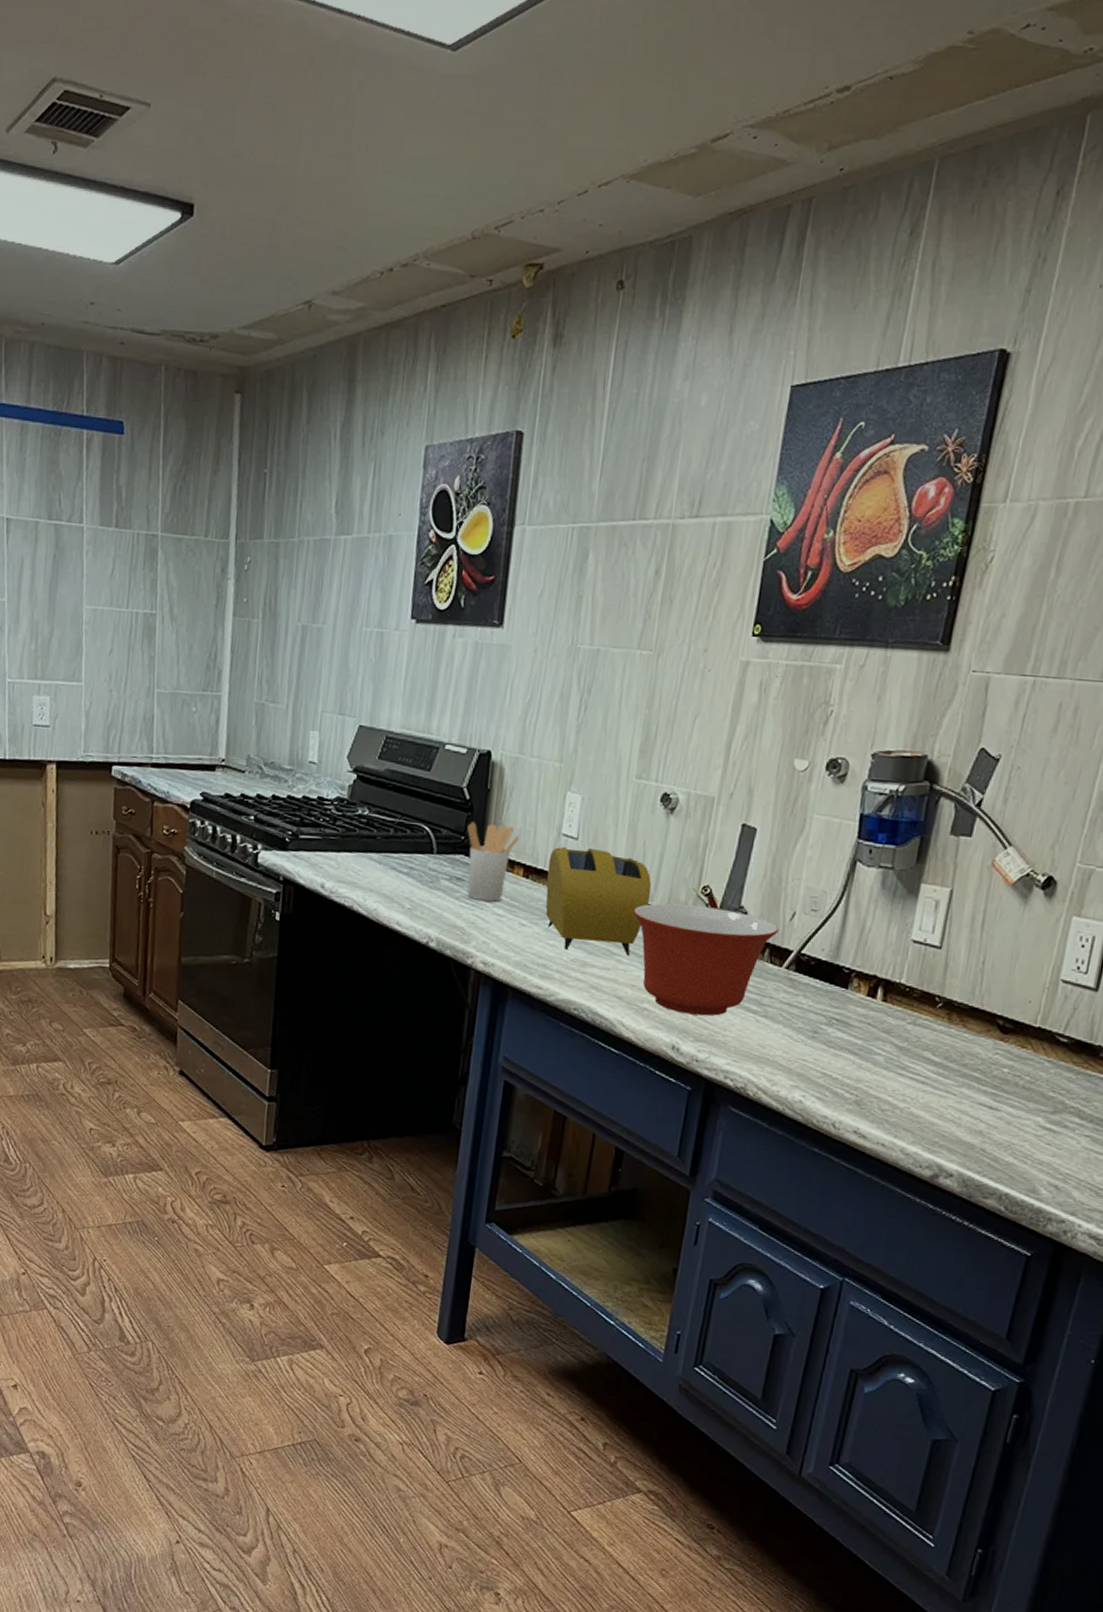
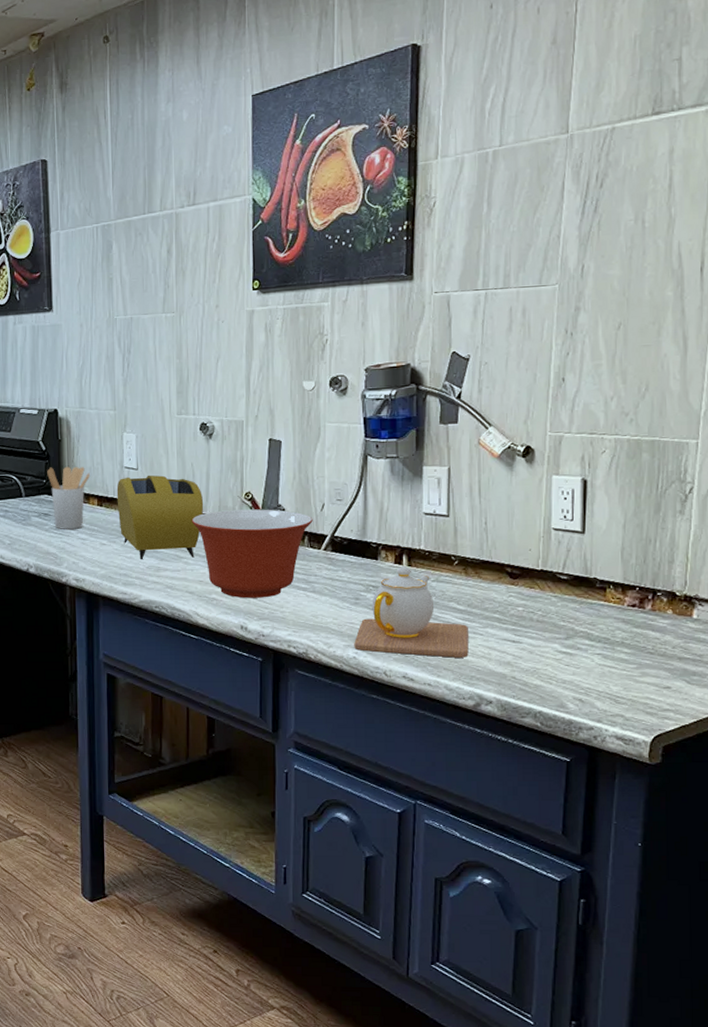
teapot: none [802,1000,941,1119] -> present [354,566,469,658]

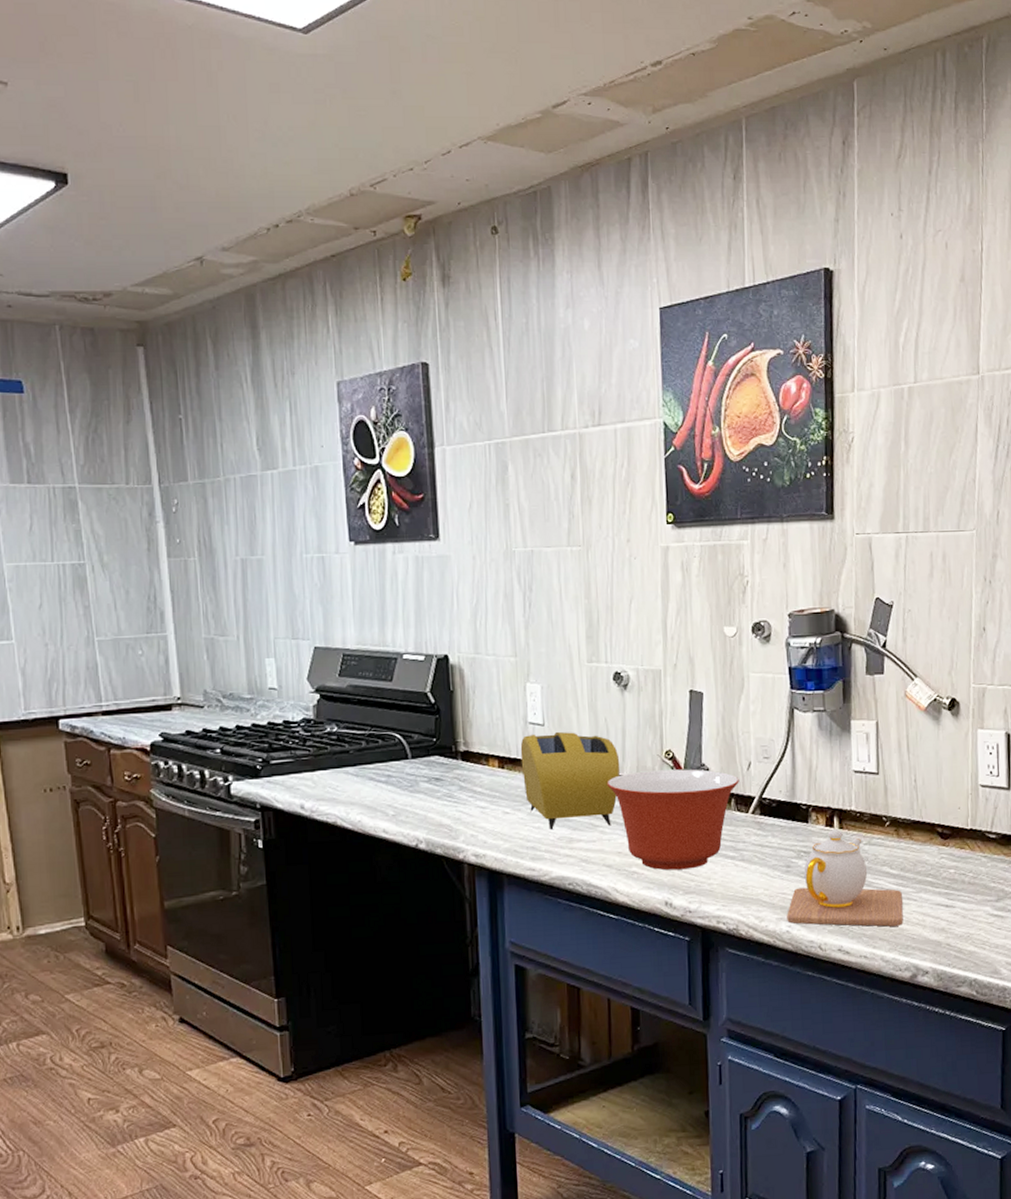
utensil holder: present [47,466,91,529] -> none [437,722,490,797]

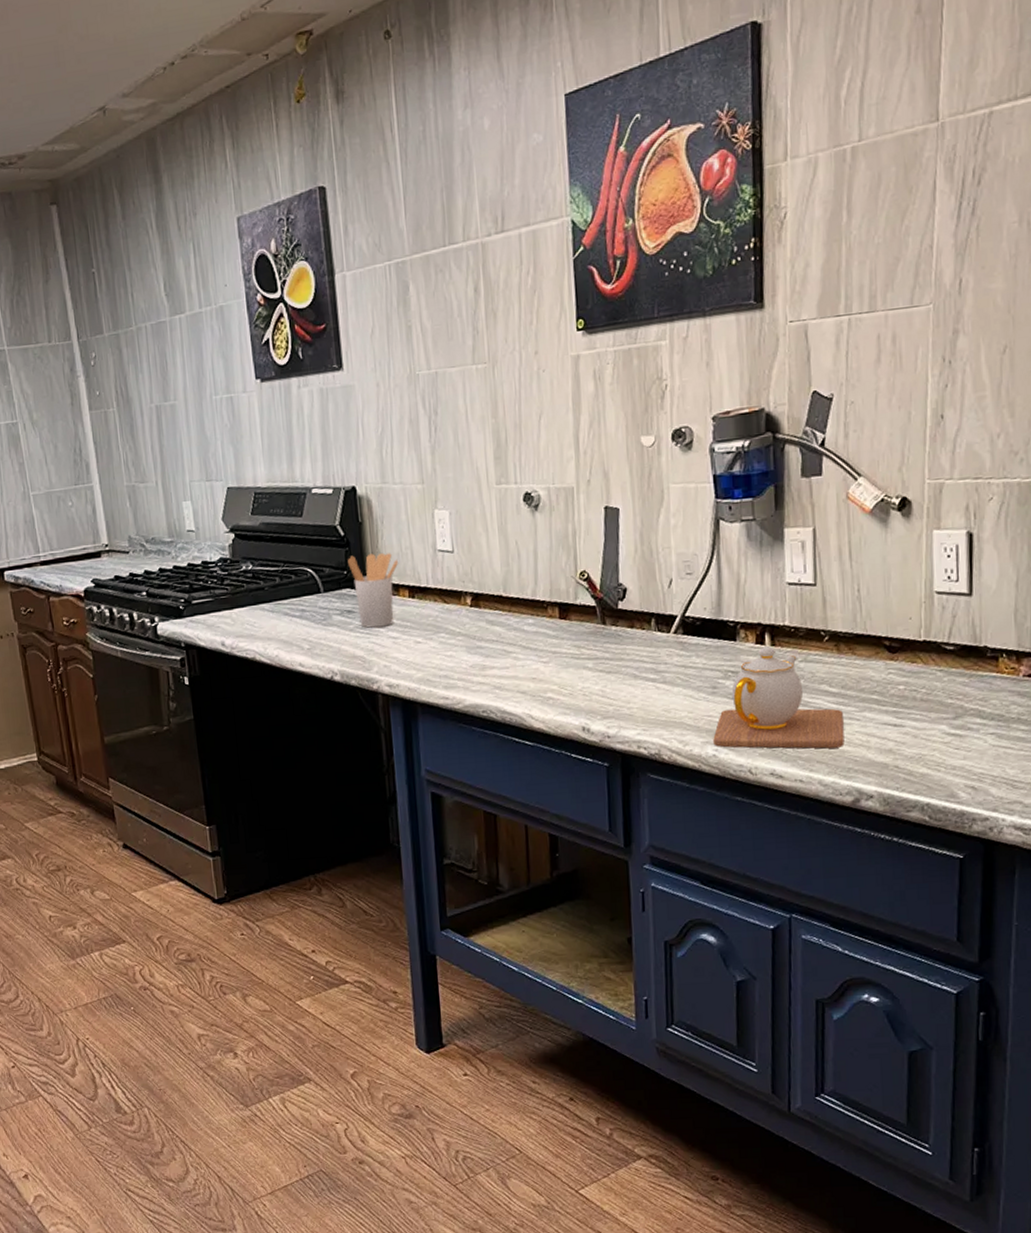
utensil holder: none [437,722,490,797] -> present [348,552,399,628]
toaster: present [520,731,621,830] -> none [430,557,533,658]
mixing bowl: present [606,769,739,871] -> none [519,589,660,696]

